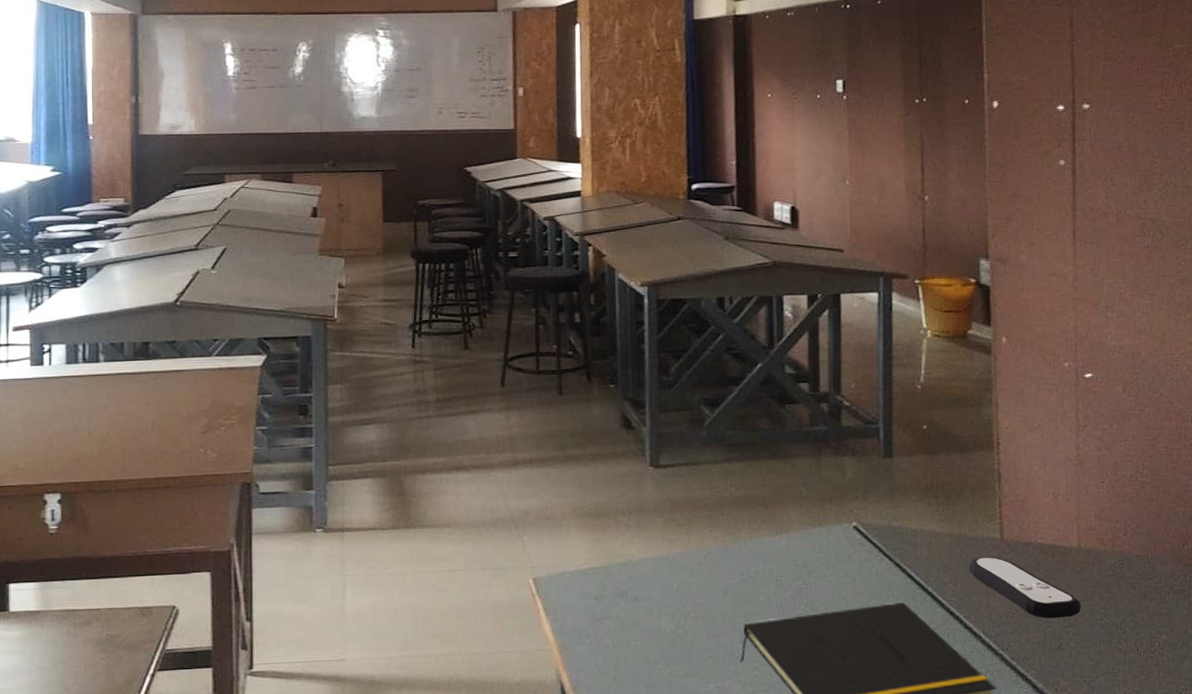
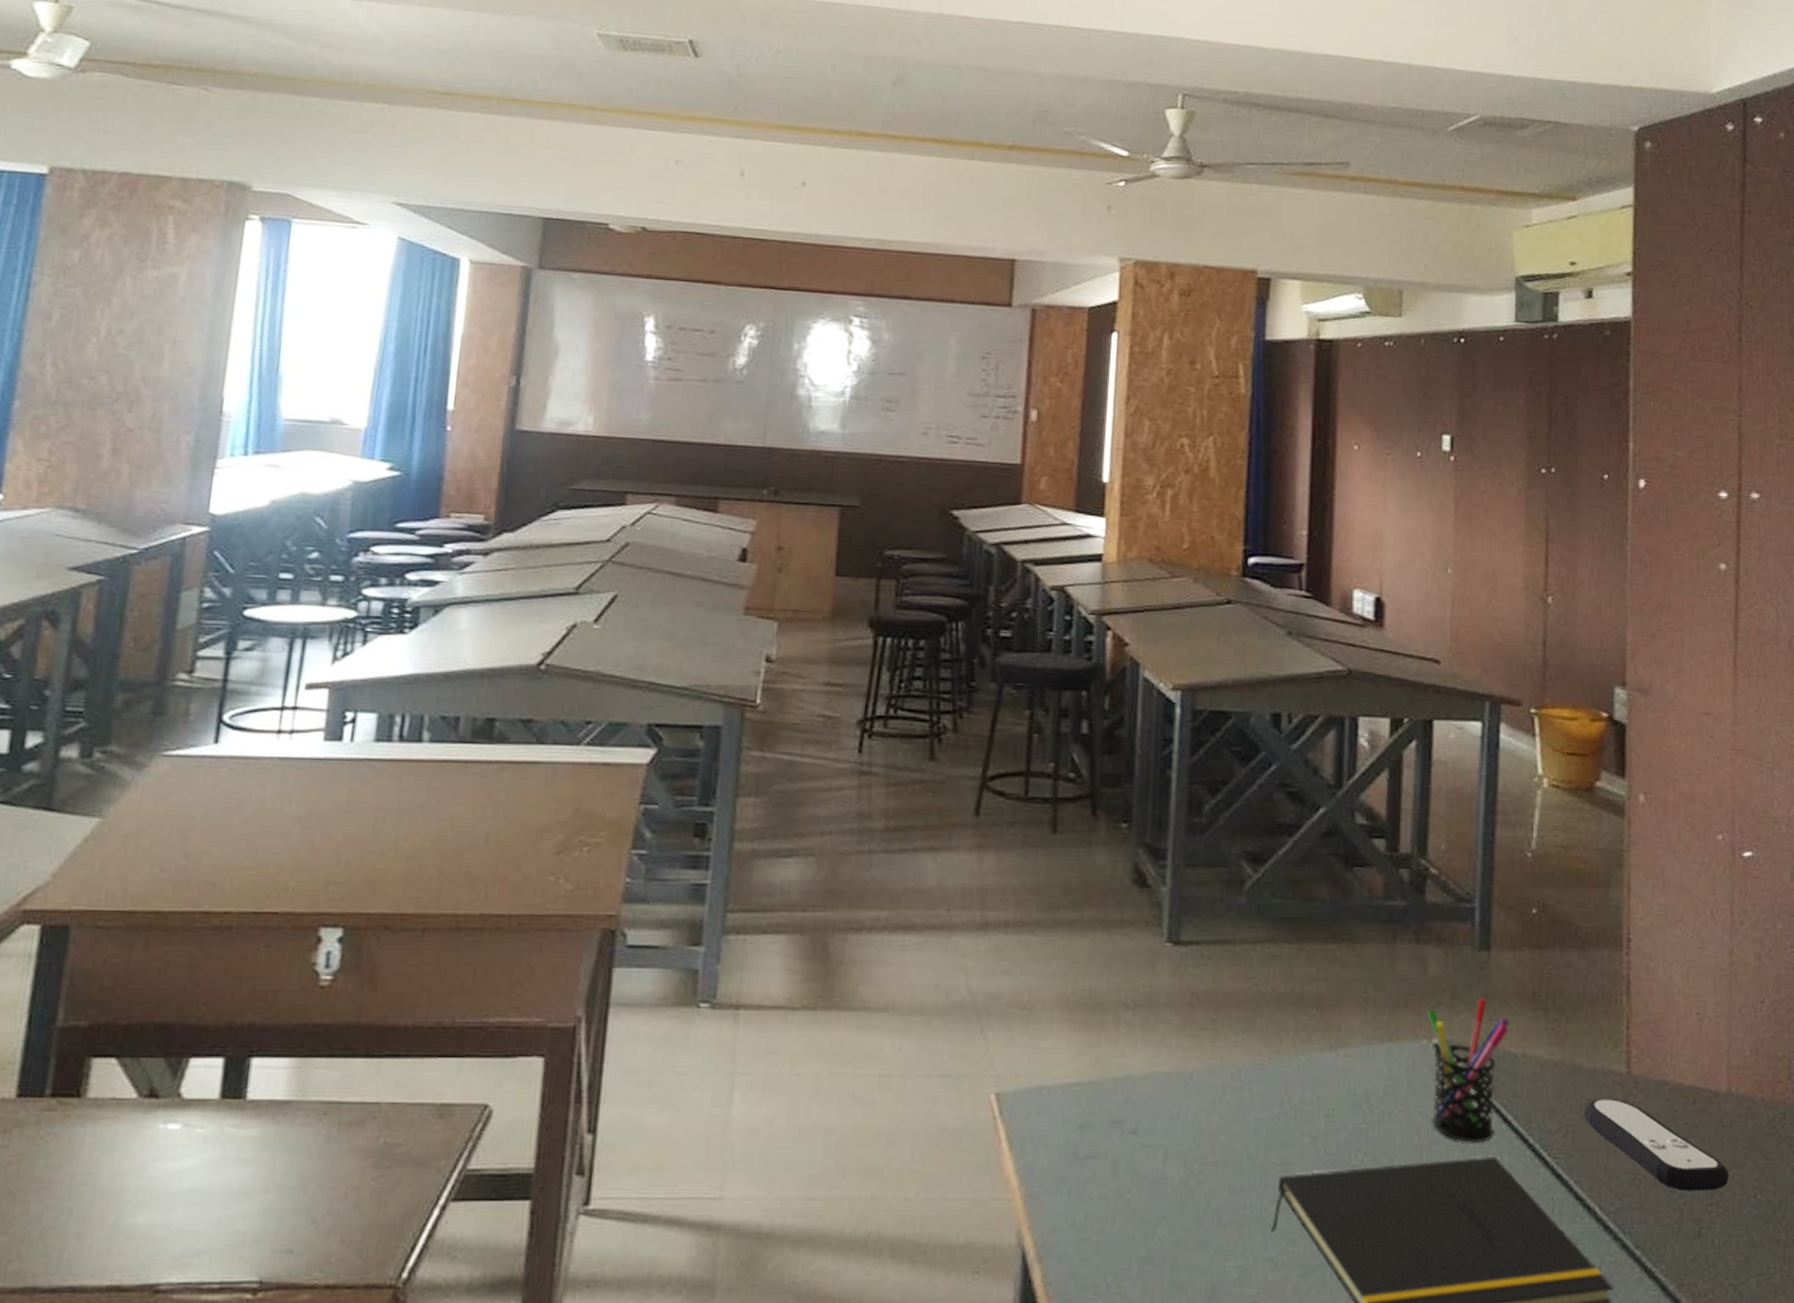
pen holder: none [846,491,910,594] -> present [1426,998,1510,1143]

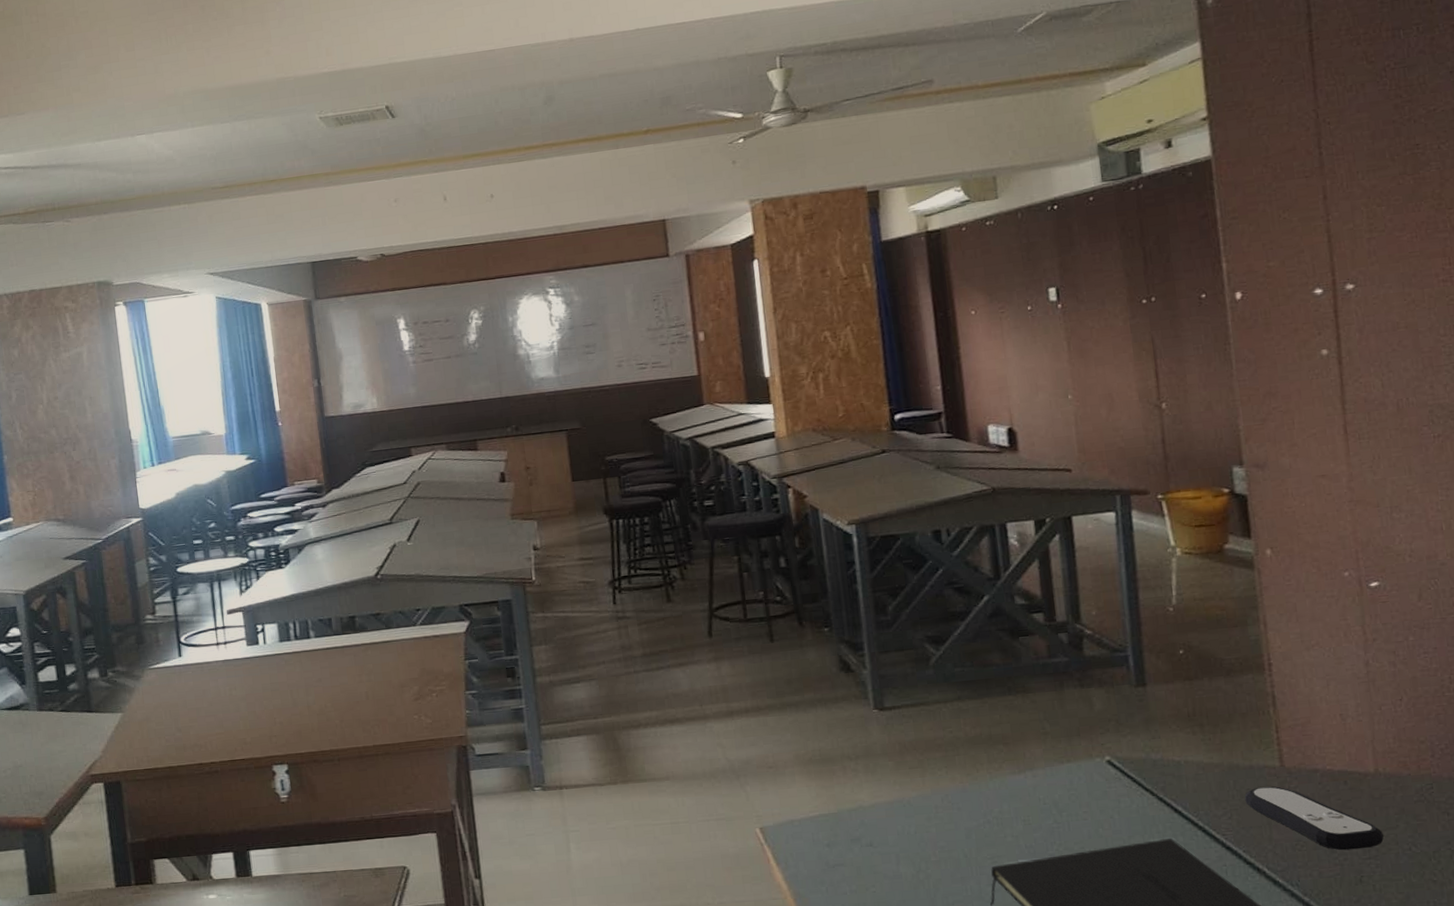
pen holder: present [1426,998,1510,1143] -> none [1097,722,1171,830]

